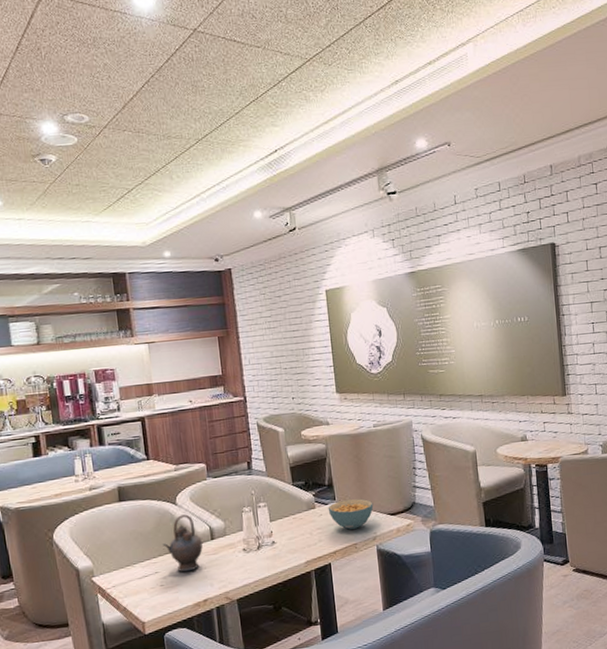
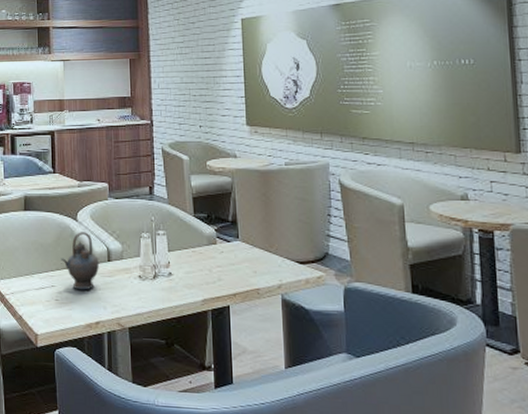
cereal bowl: present [328,498,374,530] -> none [230,240,281,273]

